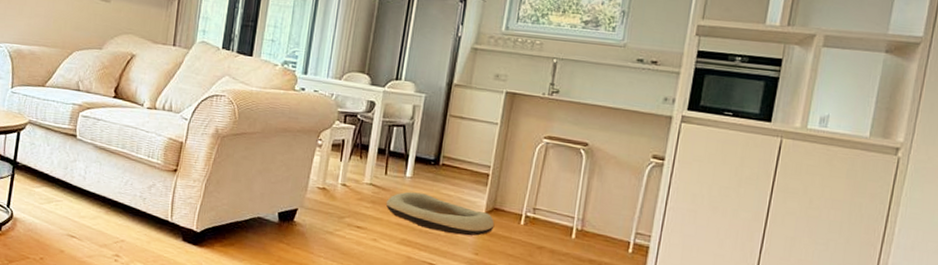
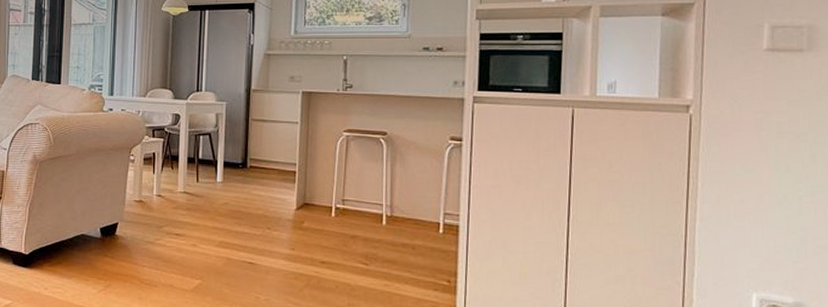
dog bed: present [385,191,495,236] -> none [200,196,307,232]

